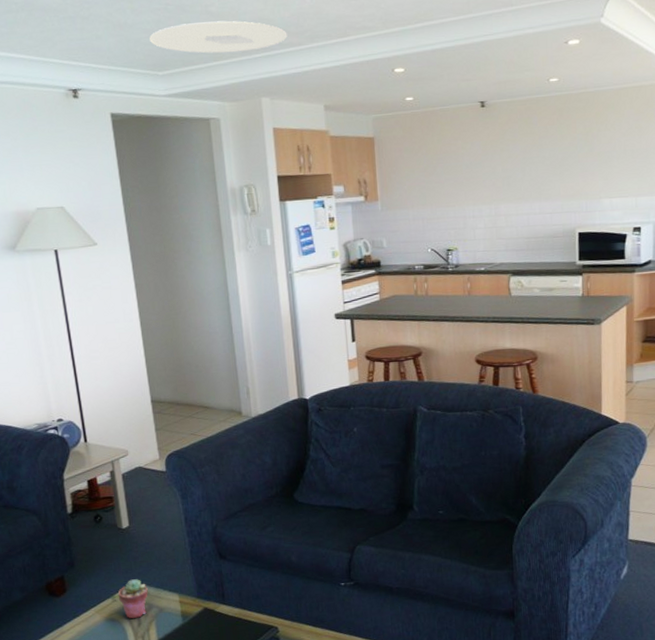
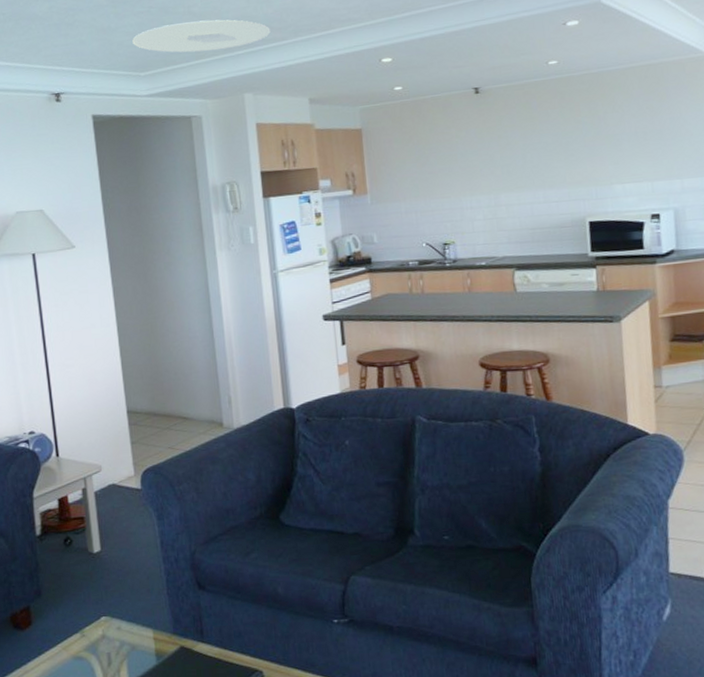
potted succulent: present [117,579,148,619] -> none [86,611,120,657]

